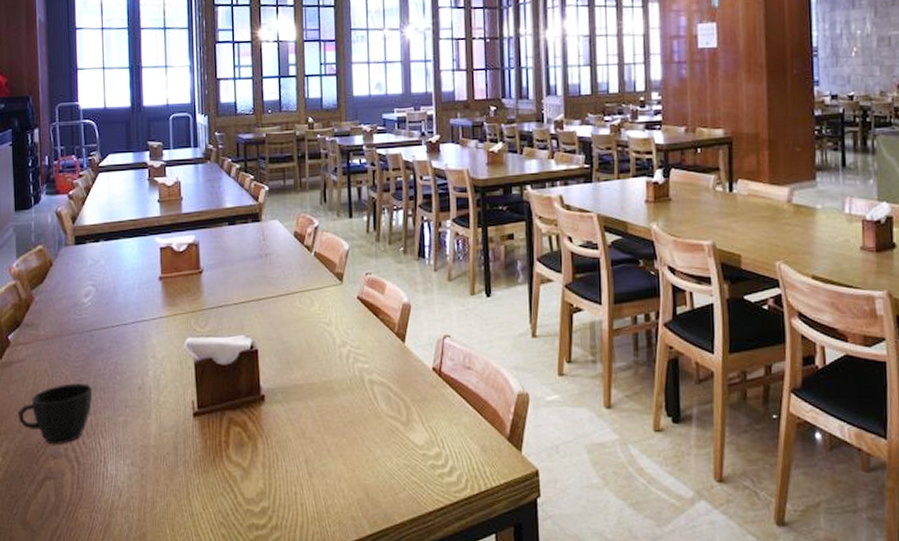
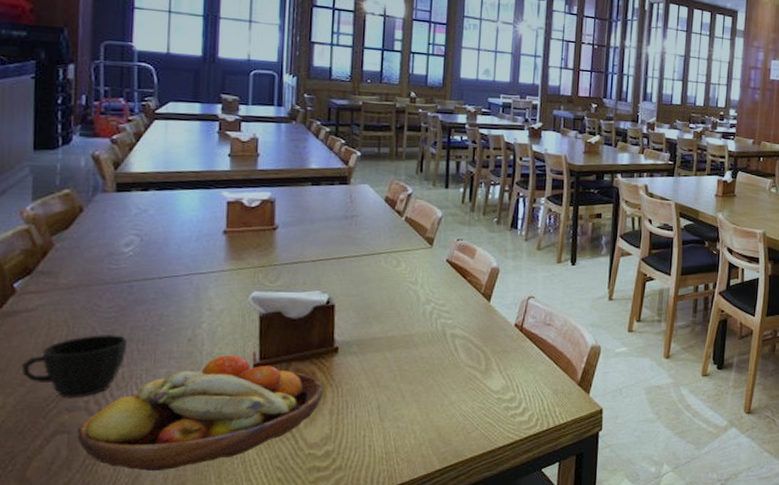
fruit bowl: none [61,404,255,521] -> present [77,355,324,472]

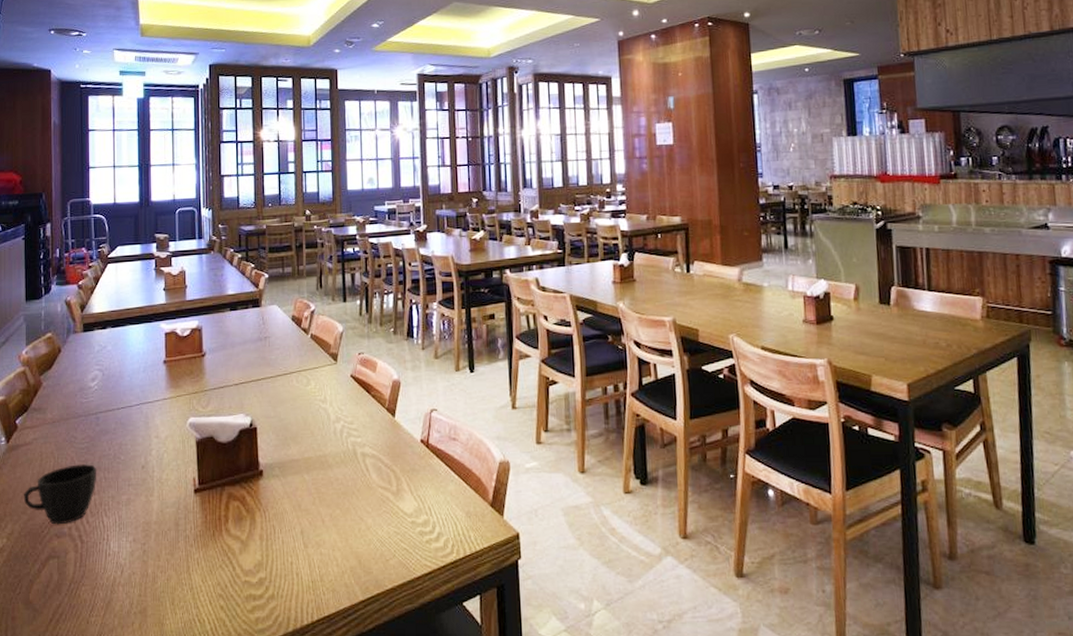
fruit bowl: present [77,355,324,472] -> none [64,481,253,597]

